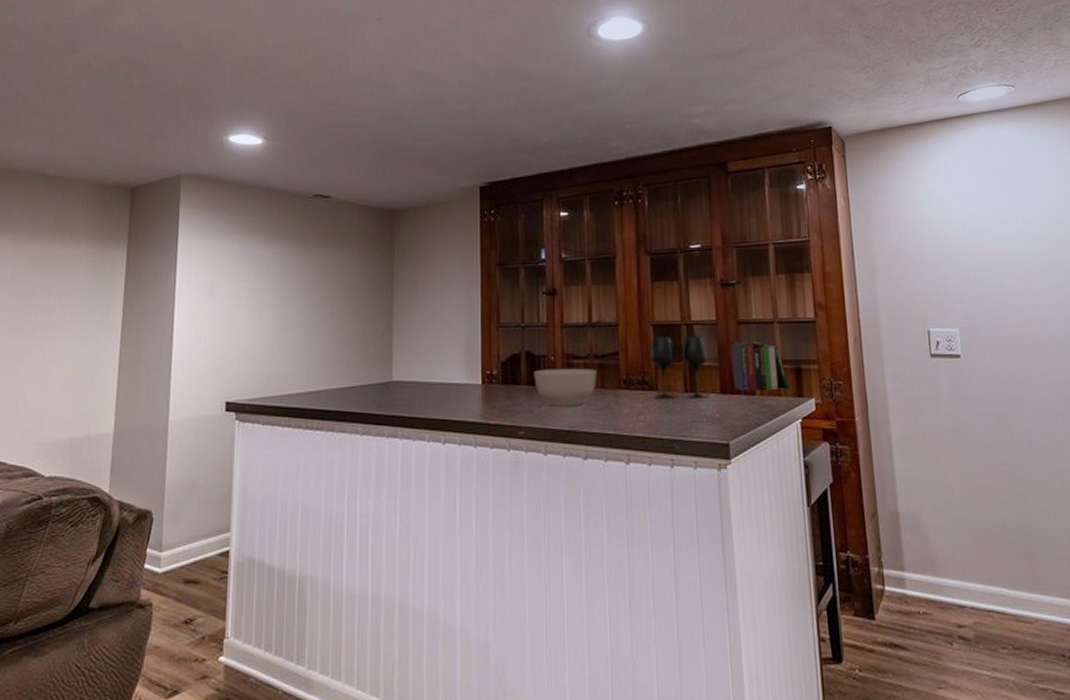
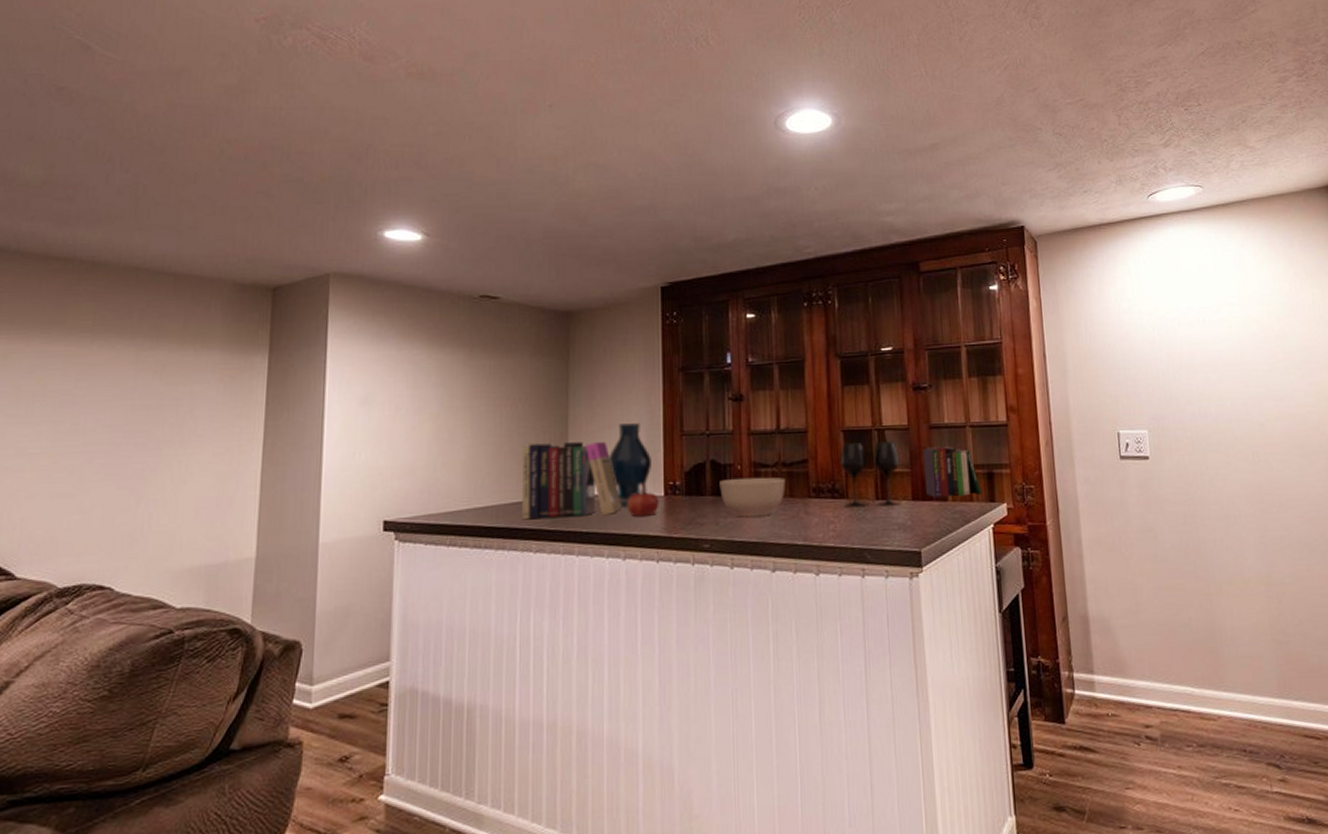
books: none [350,331,443,404] -> present [522,441,623,520]
vase: none [430,315,470,396] -> present [609,423,651,509]
fruit: none [447,378,477,405] -> present [627,490,659,518]

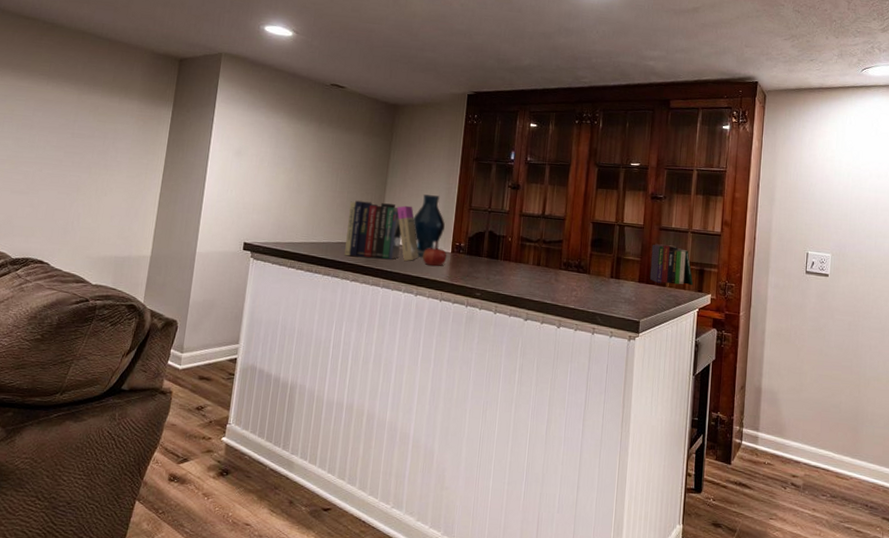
bowl: present [719,477,785,518] -> none [493,247,544,279]
wine glass: present [840,441,903,508] -> none [584,232,634,286]

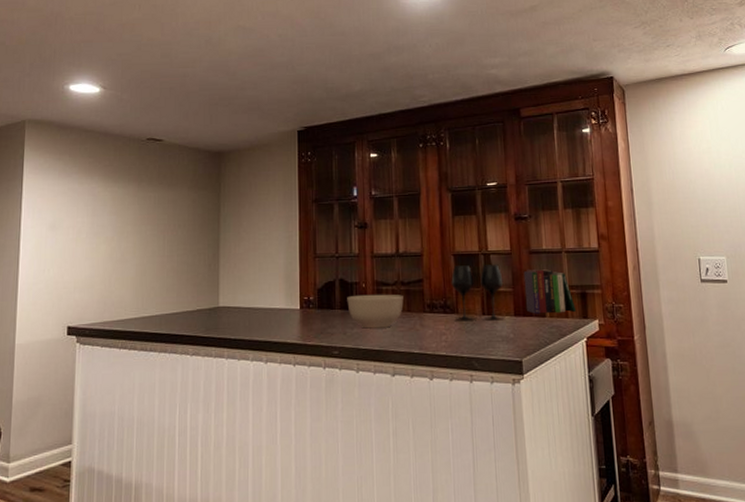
books: present [344,200,419,262] -> none [181,262,265,328]
vase: present [413,194,445,259] -> none [253,247,289,320]
fruit: present [423,246,447,267] -> none [269,304,296,327]
bowl: none [493,247,544,279] -> present [347,294,404,329]
wine glass: none [584,232,634,286] -> present [451,264,506,322]

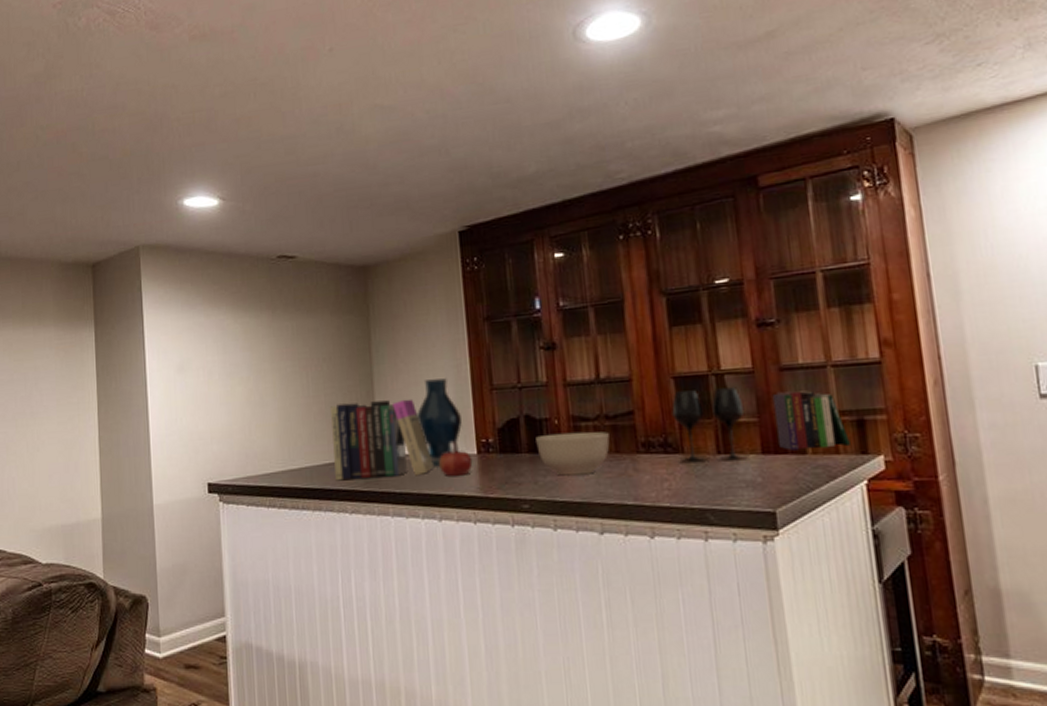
books: none [181,262,265,328] -> present [331,398,435,481]
vase: none [253,247,289,320] -> present [417,378,462,469]
fruit: none [269,304,296,327] -> present [439,448,473,478]

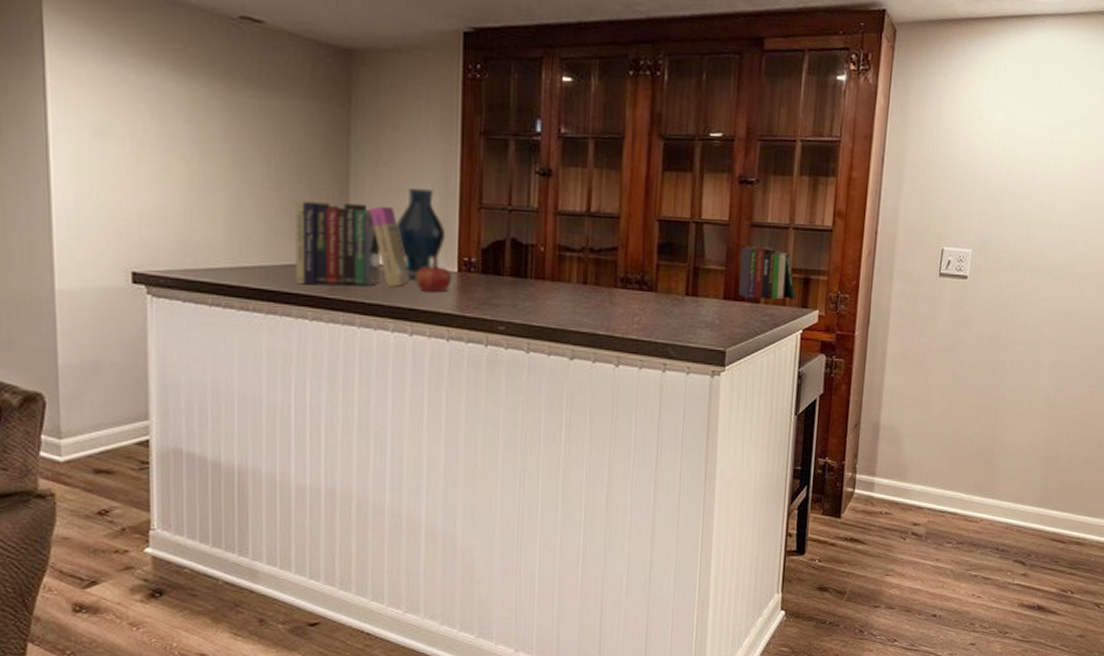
bowl: present [535,431,610,476] -> none [519,260,591,303]
wine glass: present [672,387,750,464] -> none [650,234,716,305]

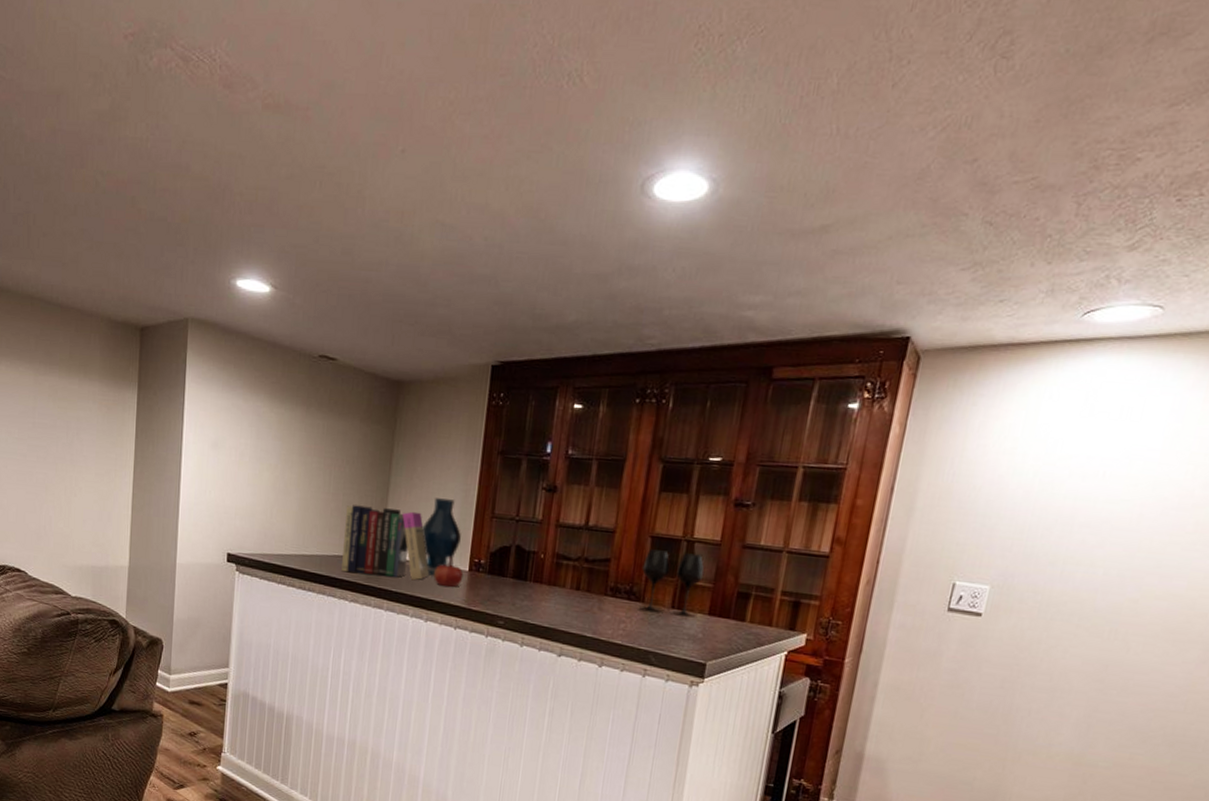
wine glass: none [650,234,716,305] -> present [636,549,705,619]
books: present [738,245,796,301] -> none [723,565,784,622]

